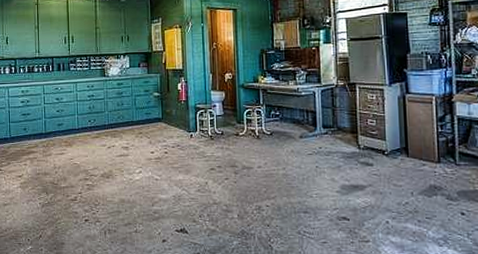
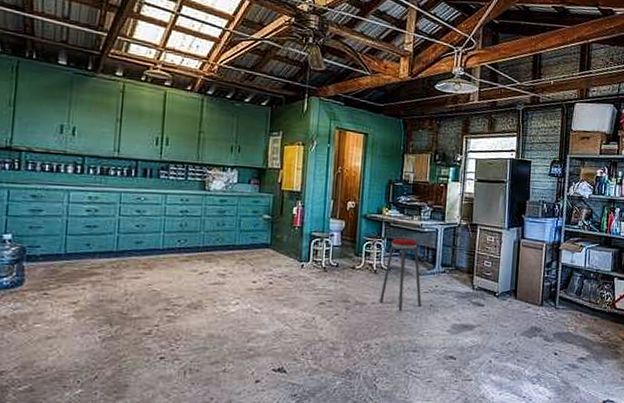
music stool: none [265,103,307,174] -> present [379,238,422,311]

